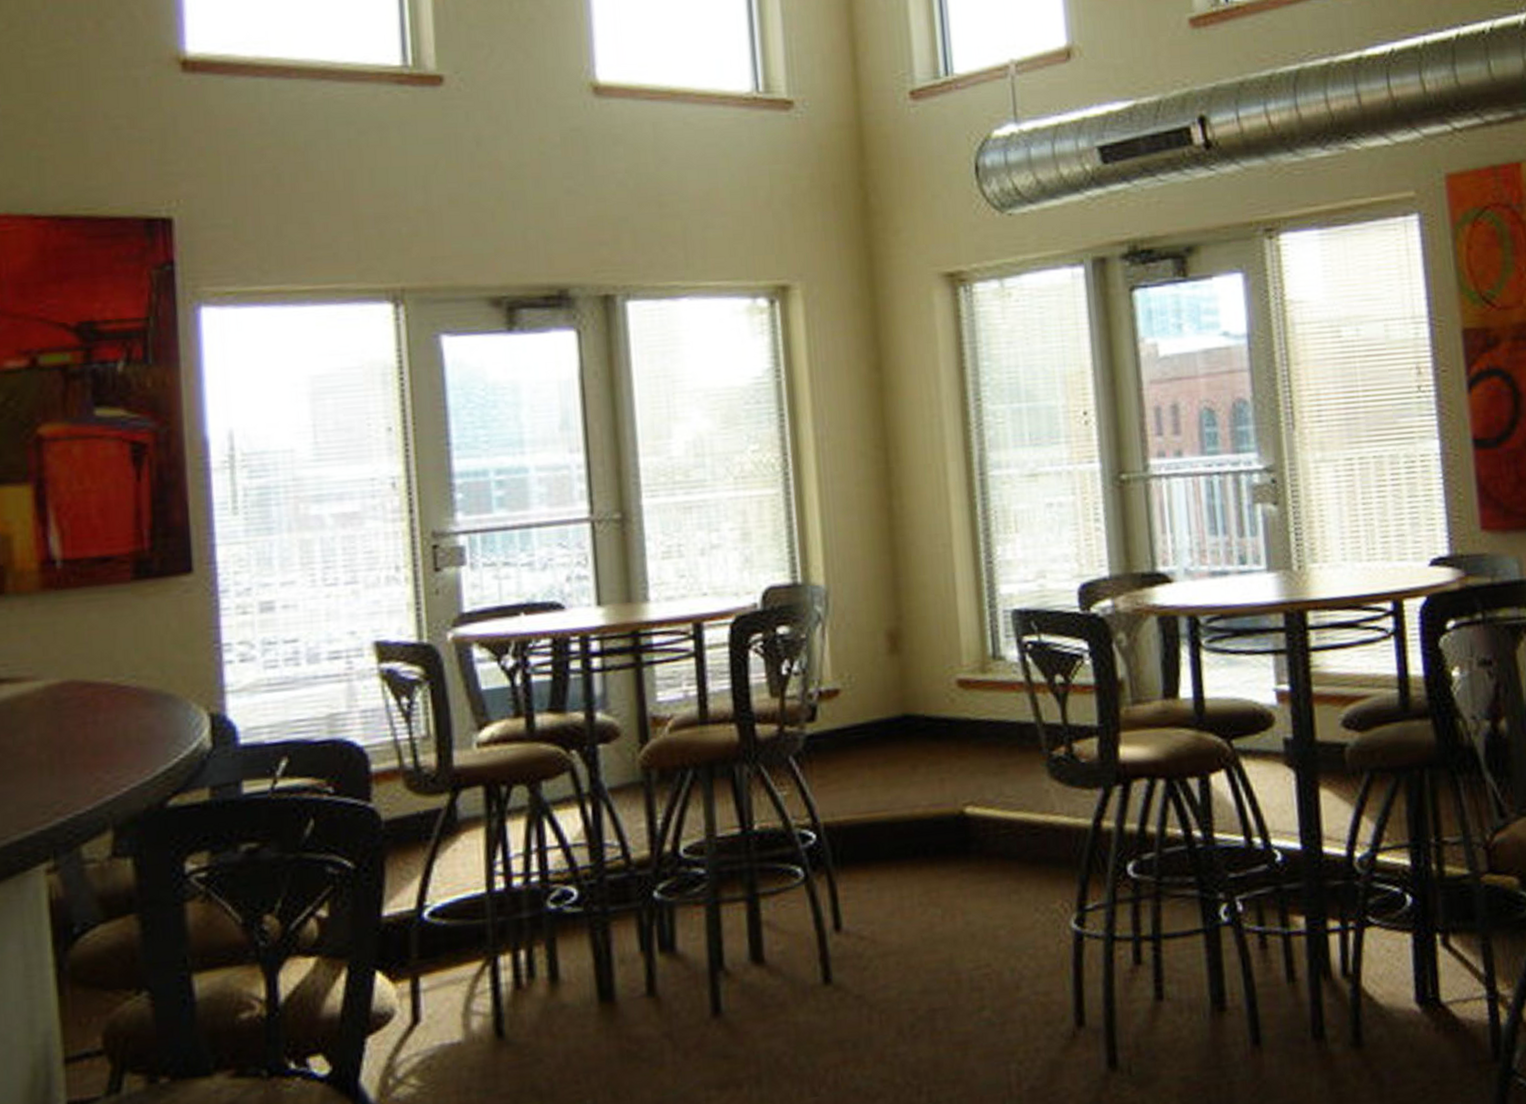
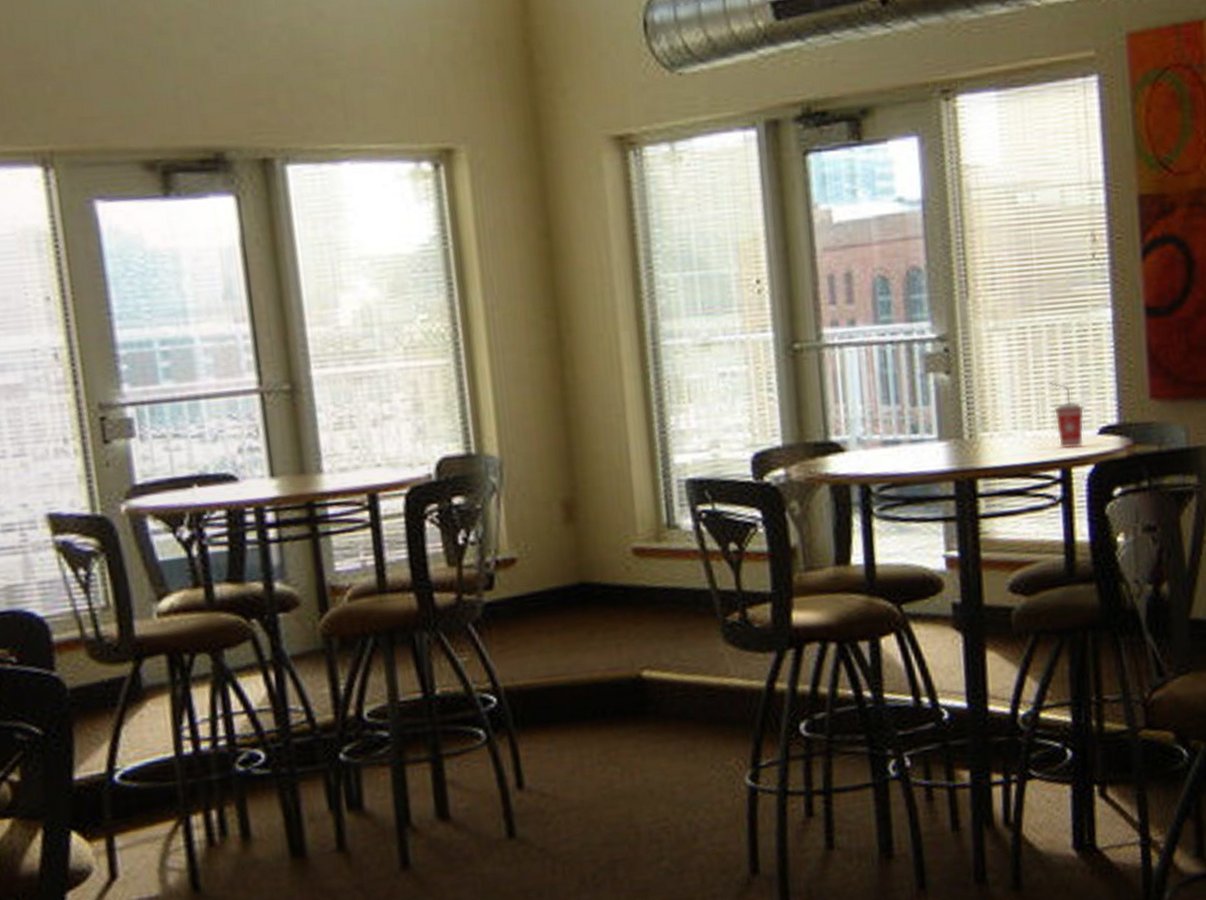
beverage cup: none [1377,513,1415,580] -> present [1048,382,1085,449]

